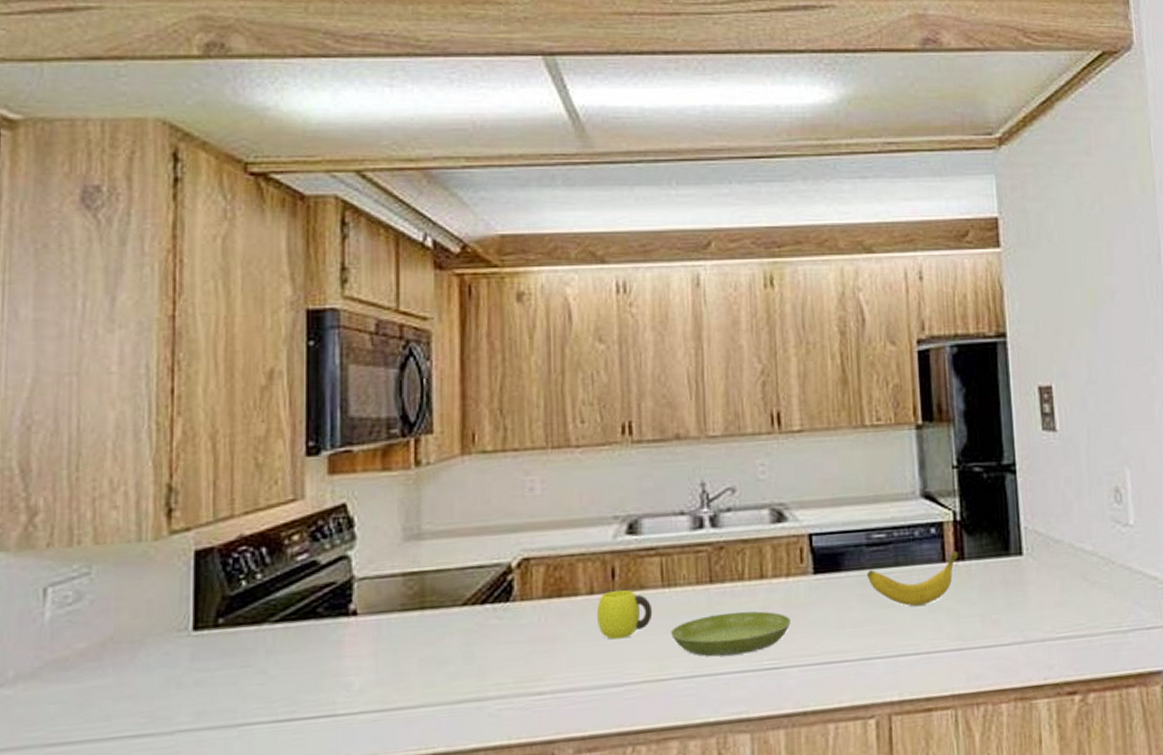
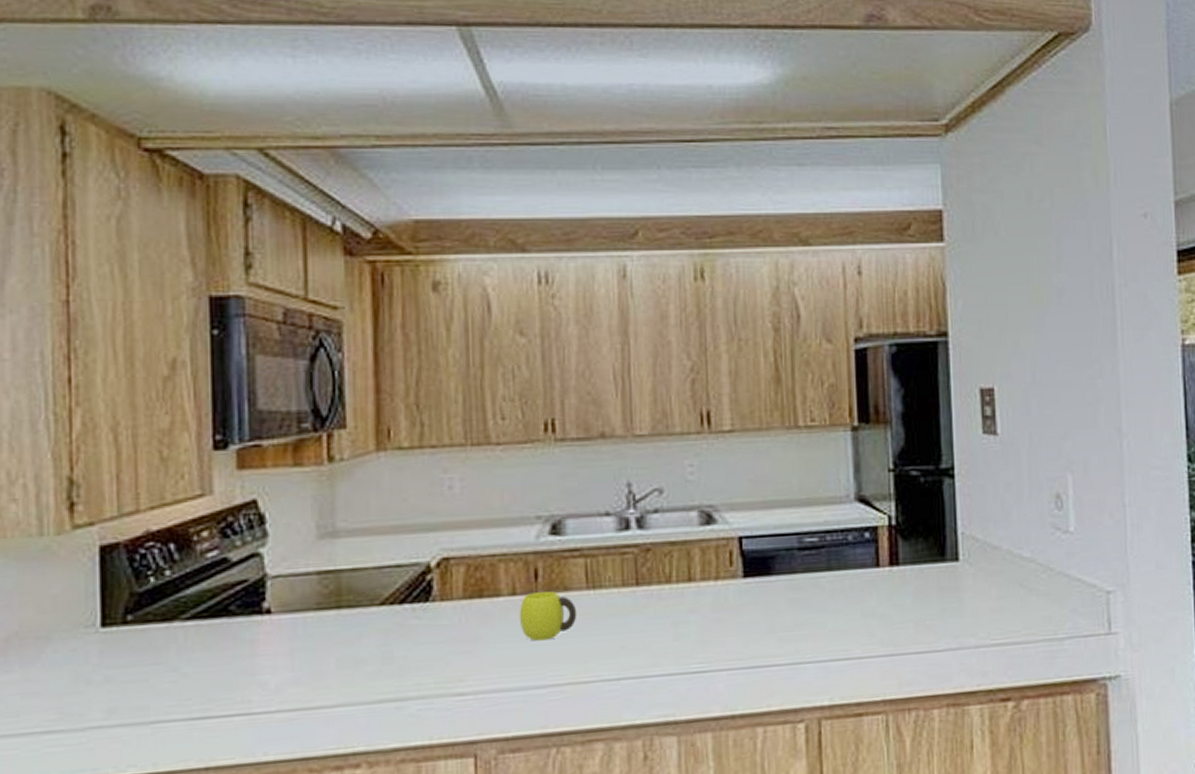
saucer: present [671,611,791,657] -> none [596,614,719,660]
banana: present [866,551,958,606] -> none [798,556,893,611]

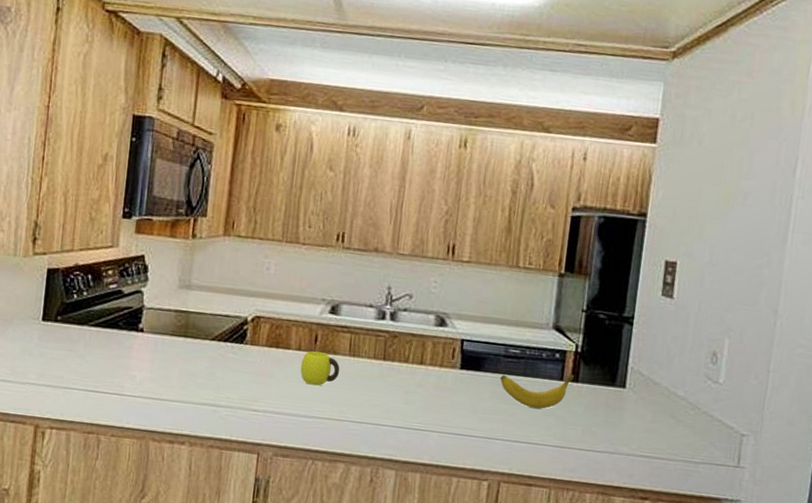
banana: none [798,556,893,611] -> present [500,374,574,409]

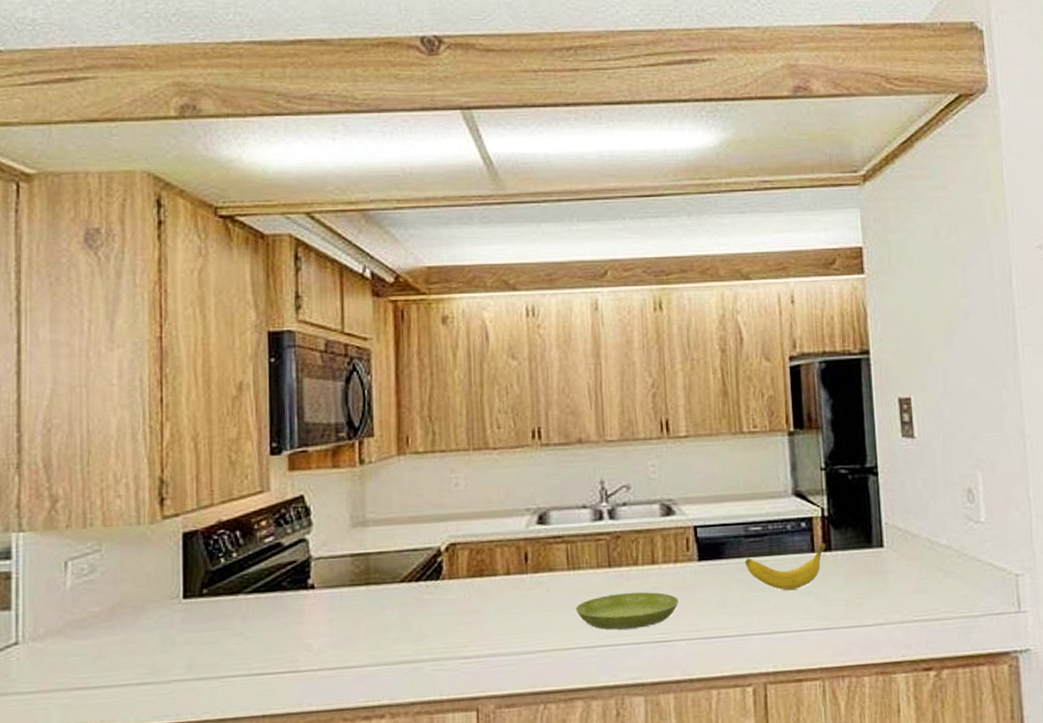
cup: present [300,351,340,386] -> none [512,572,560,614]
saucer: none [350,382,438,415] -> present [576,592,679,630]

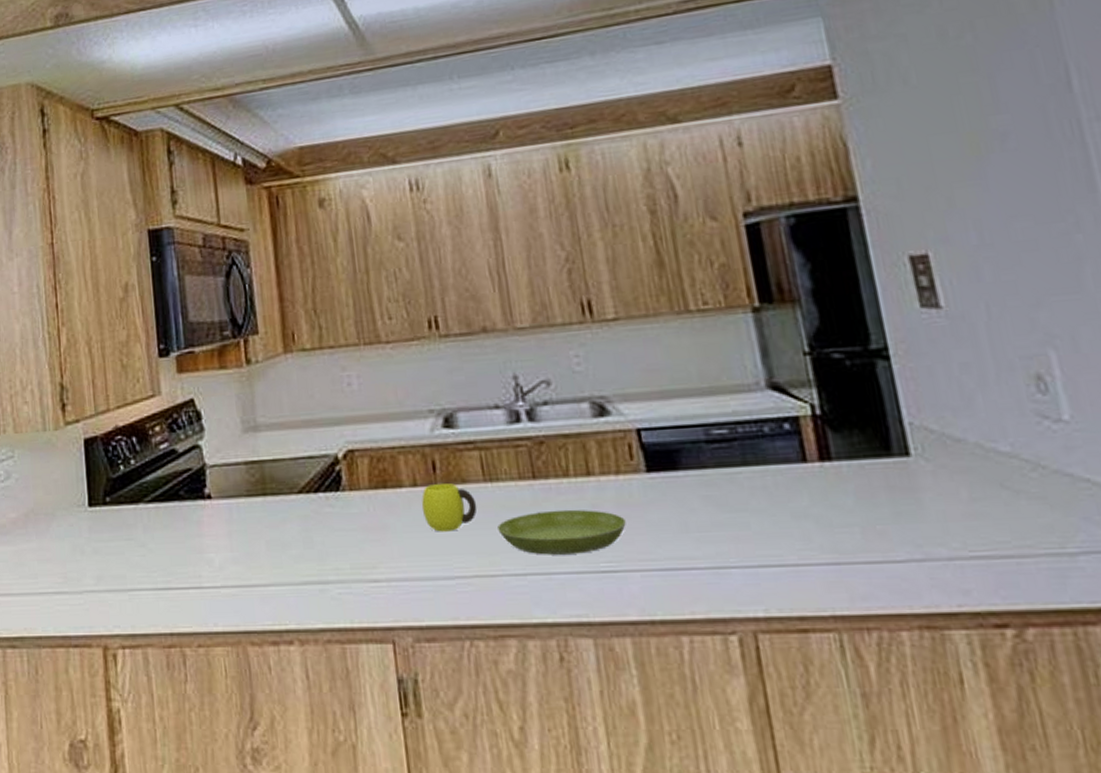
cup: none [512,572,560,614] -> present [421,483,477,532]
banana: present [744,543,826,590] -> none [709,450,823,511]

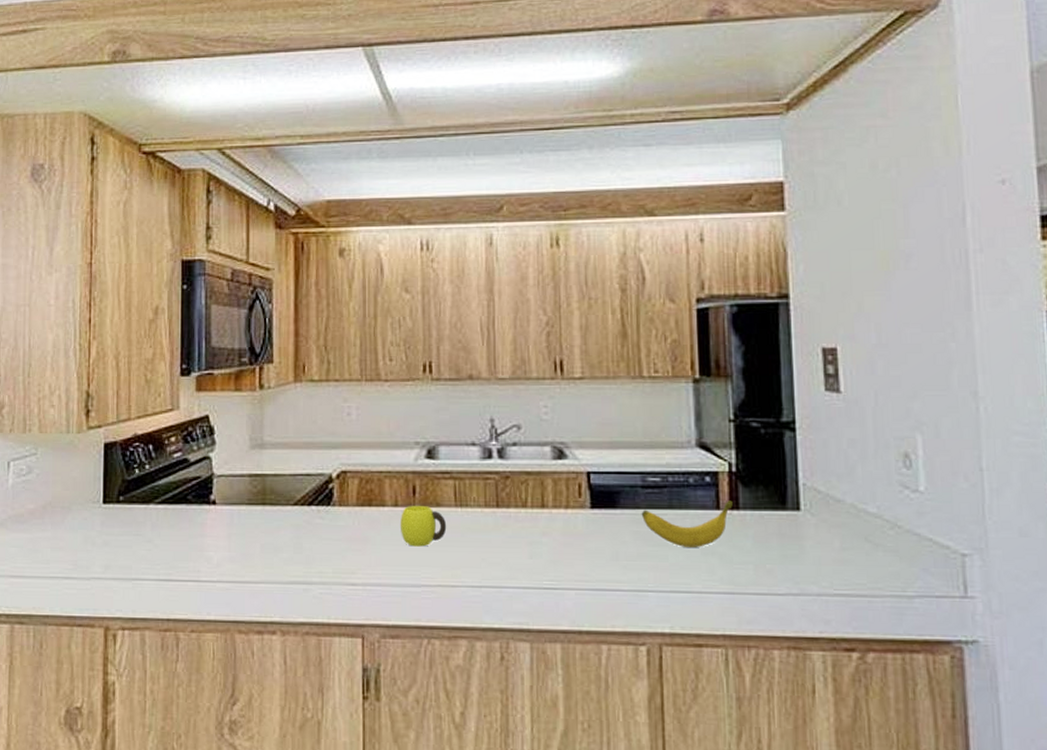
saucer: present [497,509,626,555] -> none [462,534,569,572]
banana: none [709,450,823,511] -> present [641,500,733,547]

